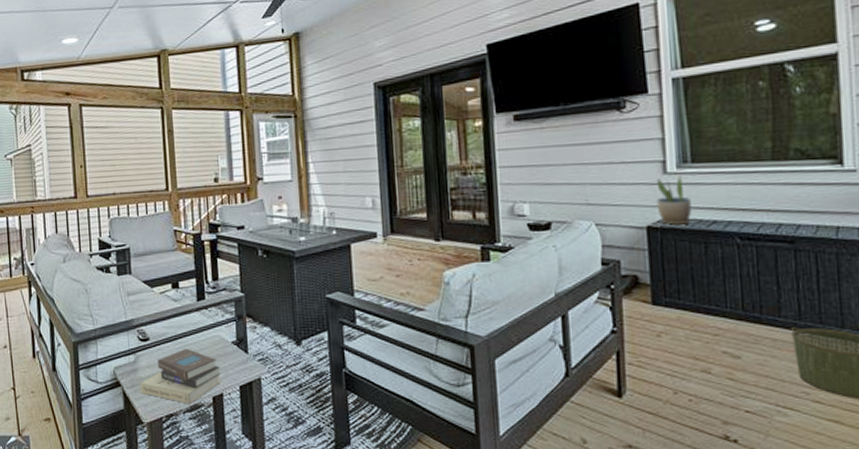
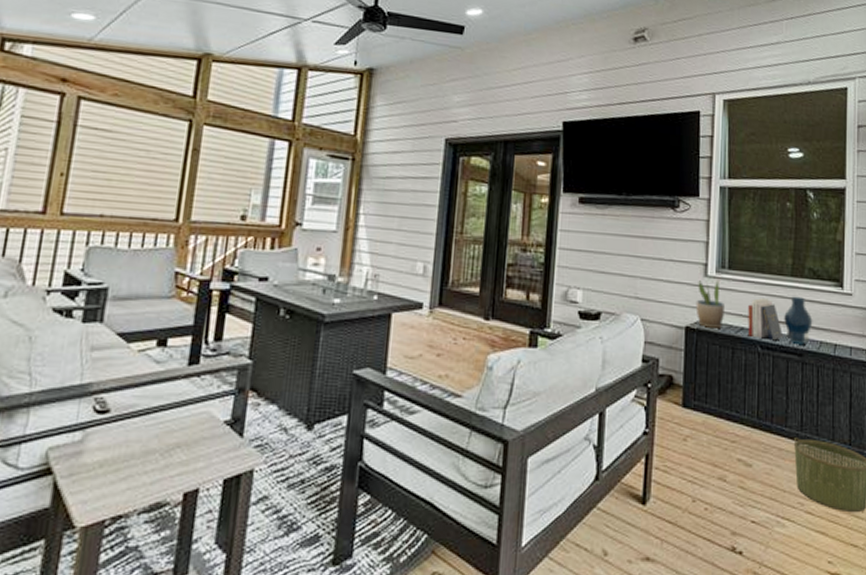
books: present [140,348,222,404] -> none [80,425,203,502]
books: none [720,187,768,231] -> present [747,297,784,341]
vase: none [766,180,805,232] -> present [784,296,813,346]

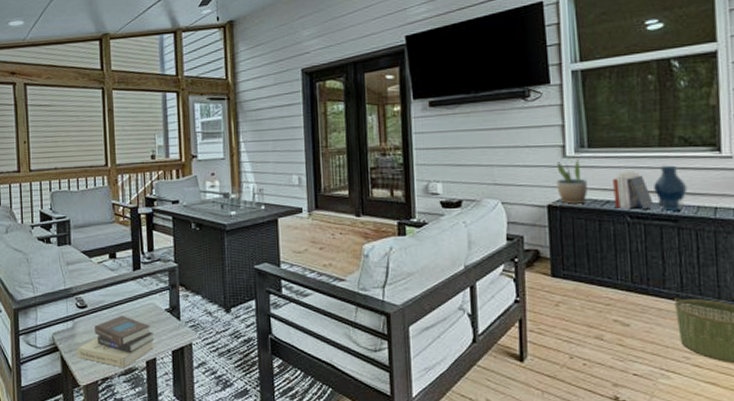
books: none [80,425,203,502] -> present [77,315,155,368]

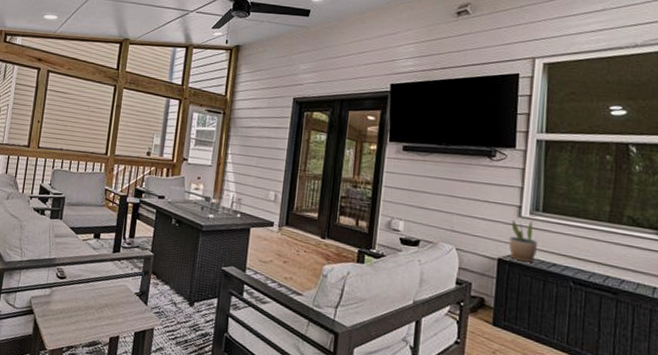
books: present [77,315,155,368] -> none [49,291,122,340]
books: present [613,170,655,210] -> none [560,239,598,278]
vase: present [654,165,688,212] -> none [599,240,630,285]

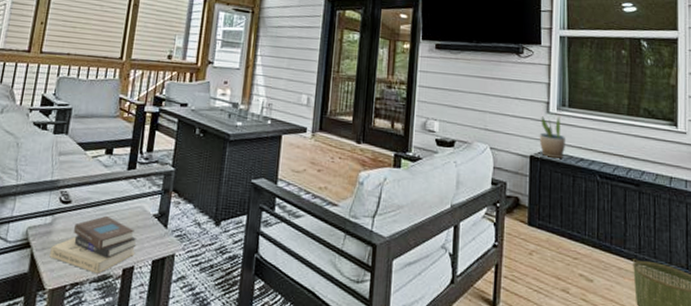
books: none [49,291,122,340] -> present [49,215,137,274]

